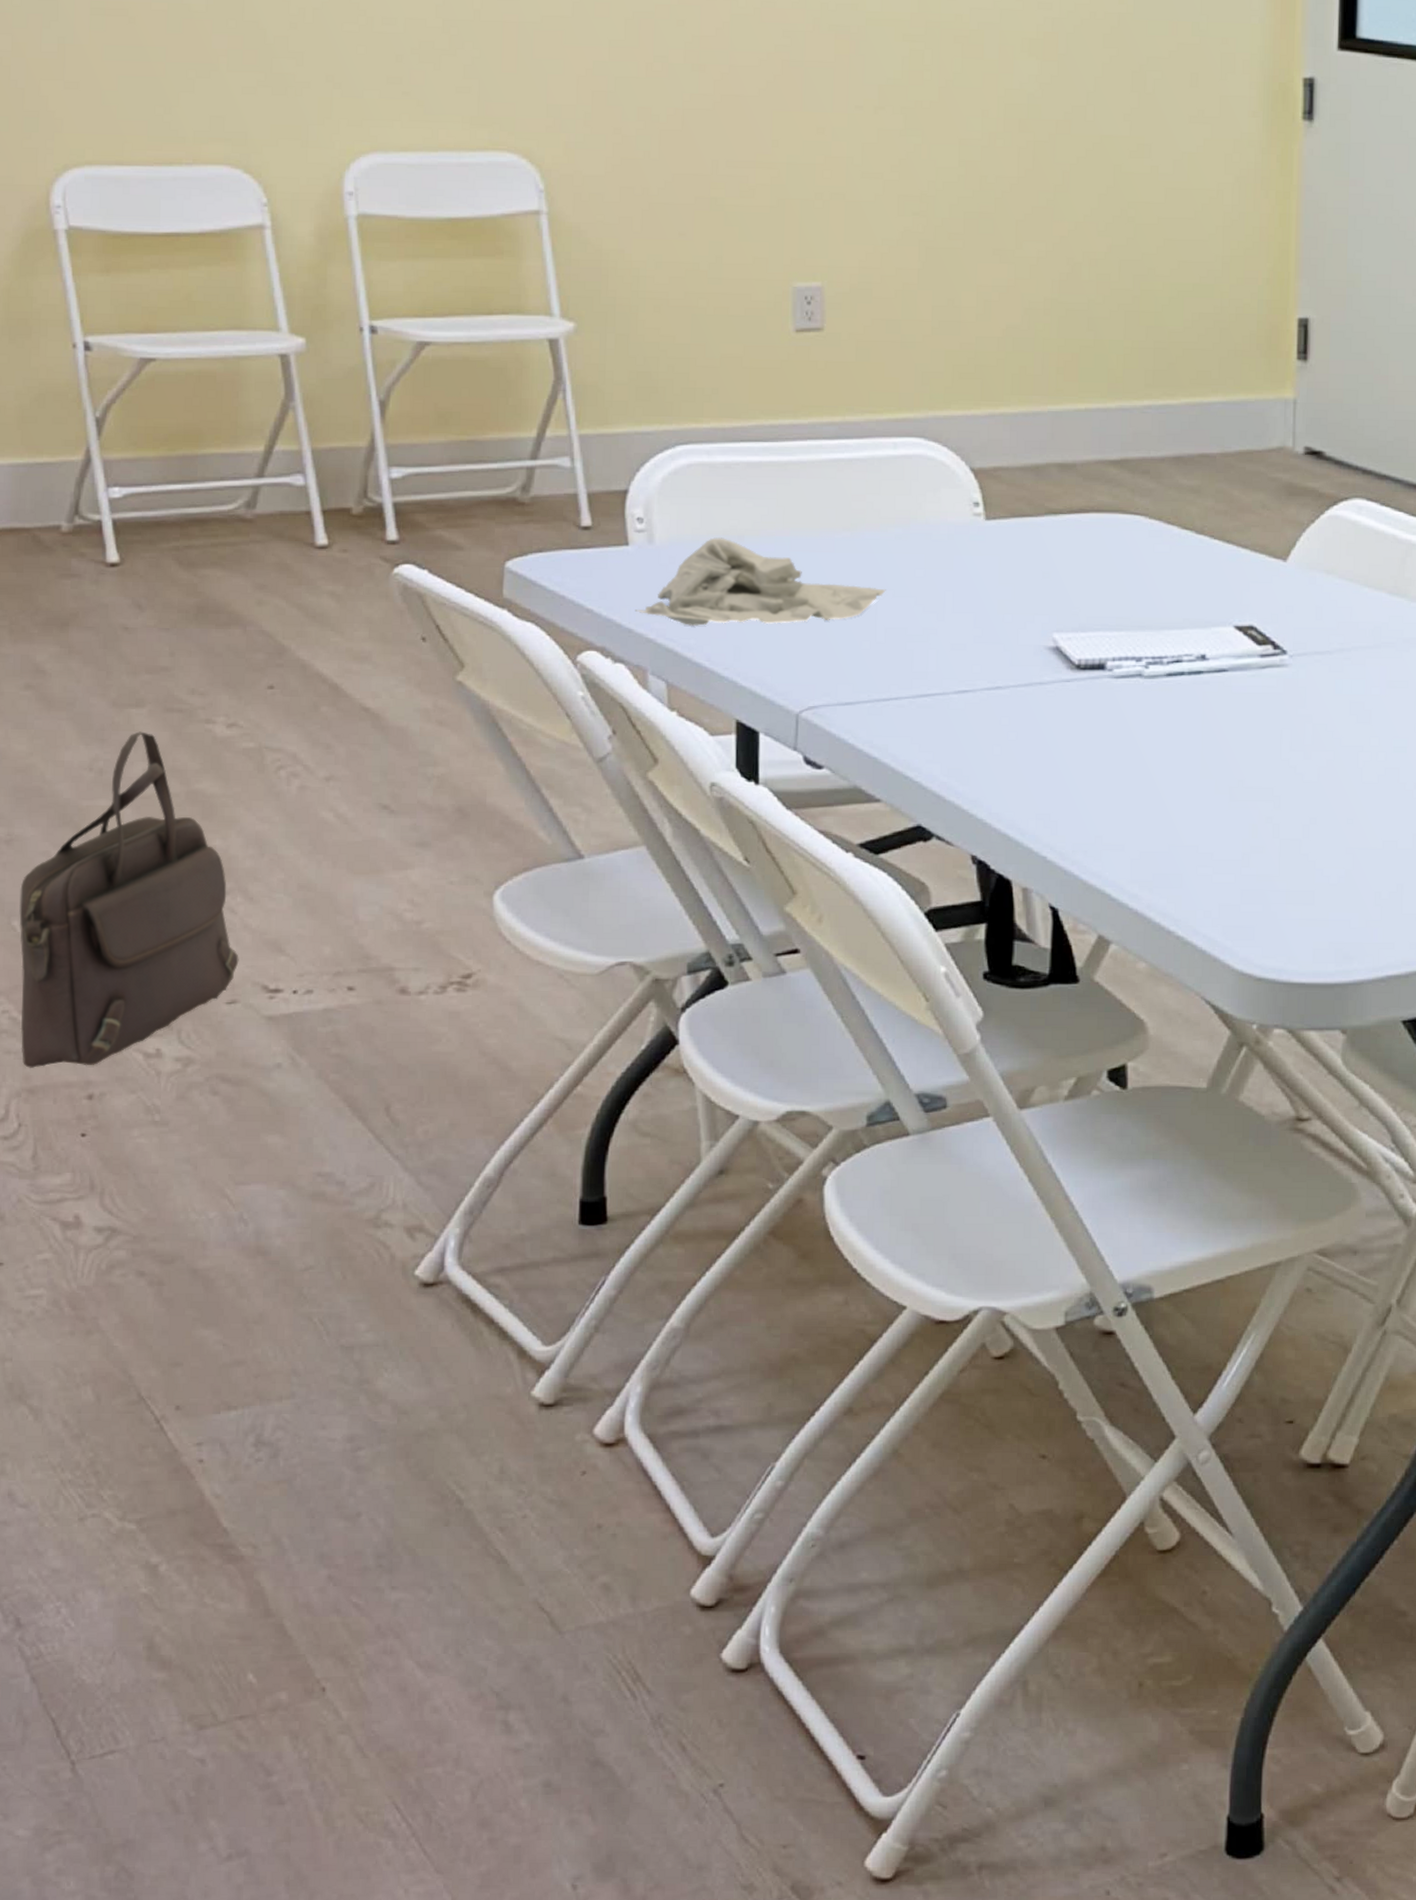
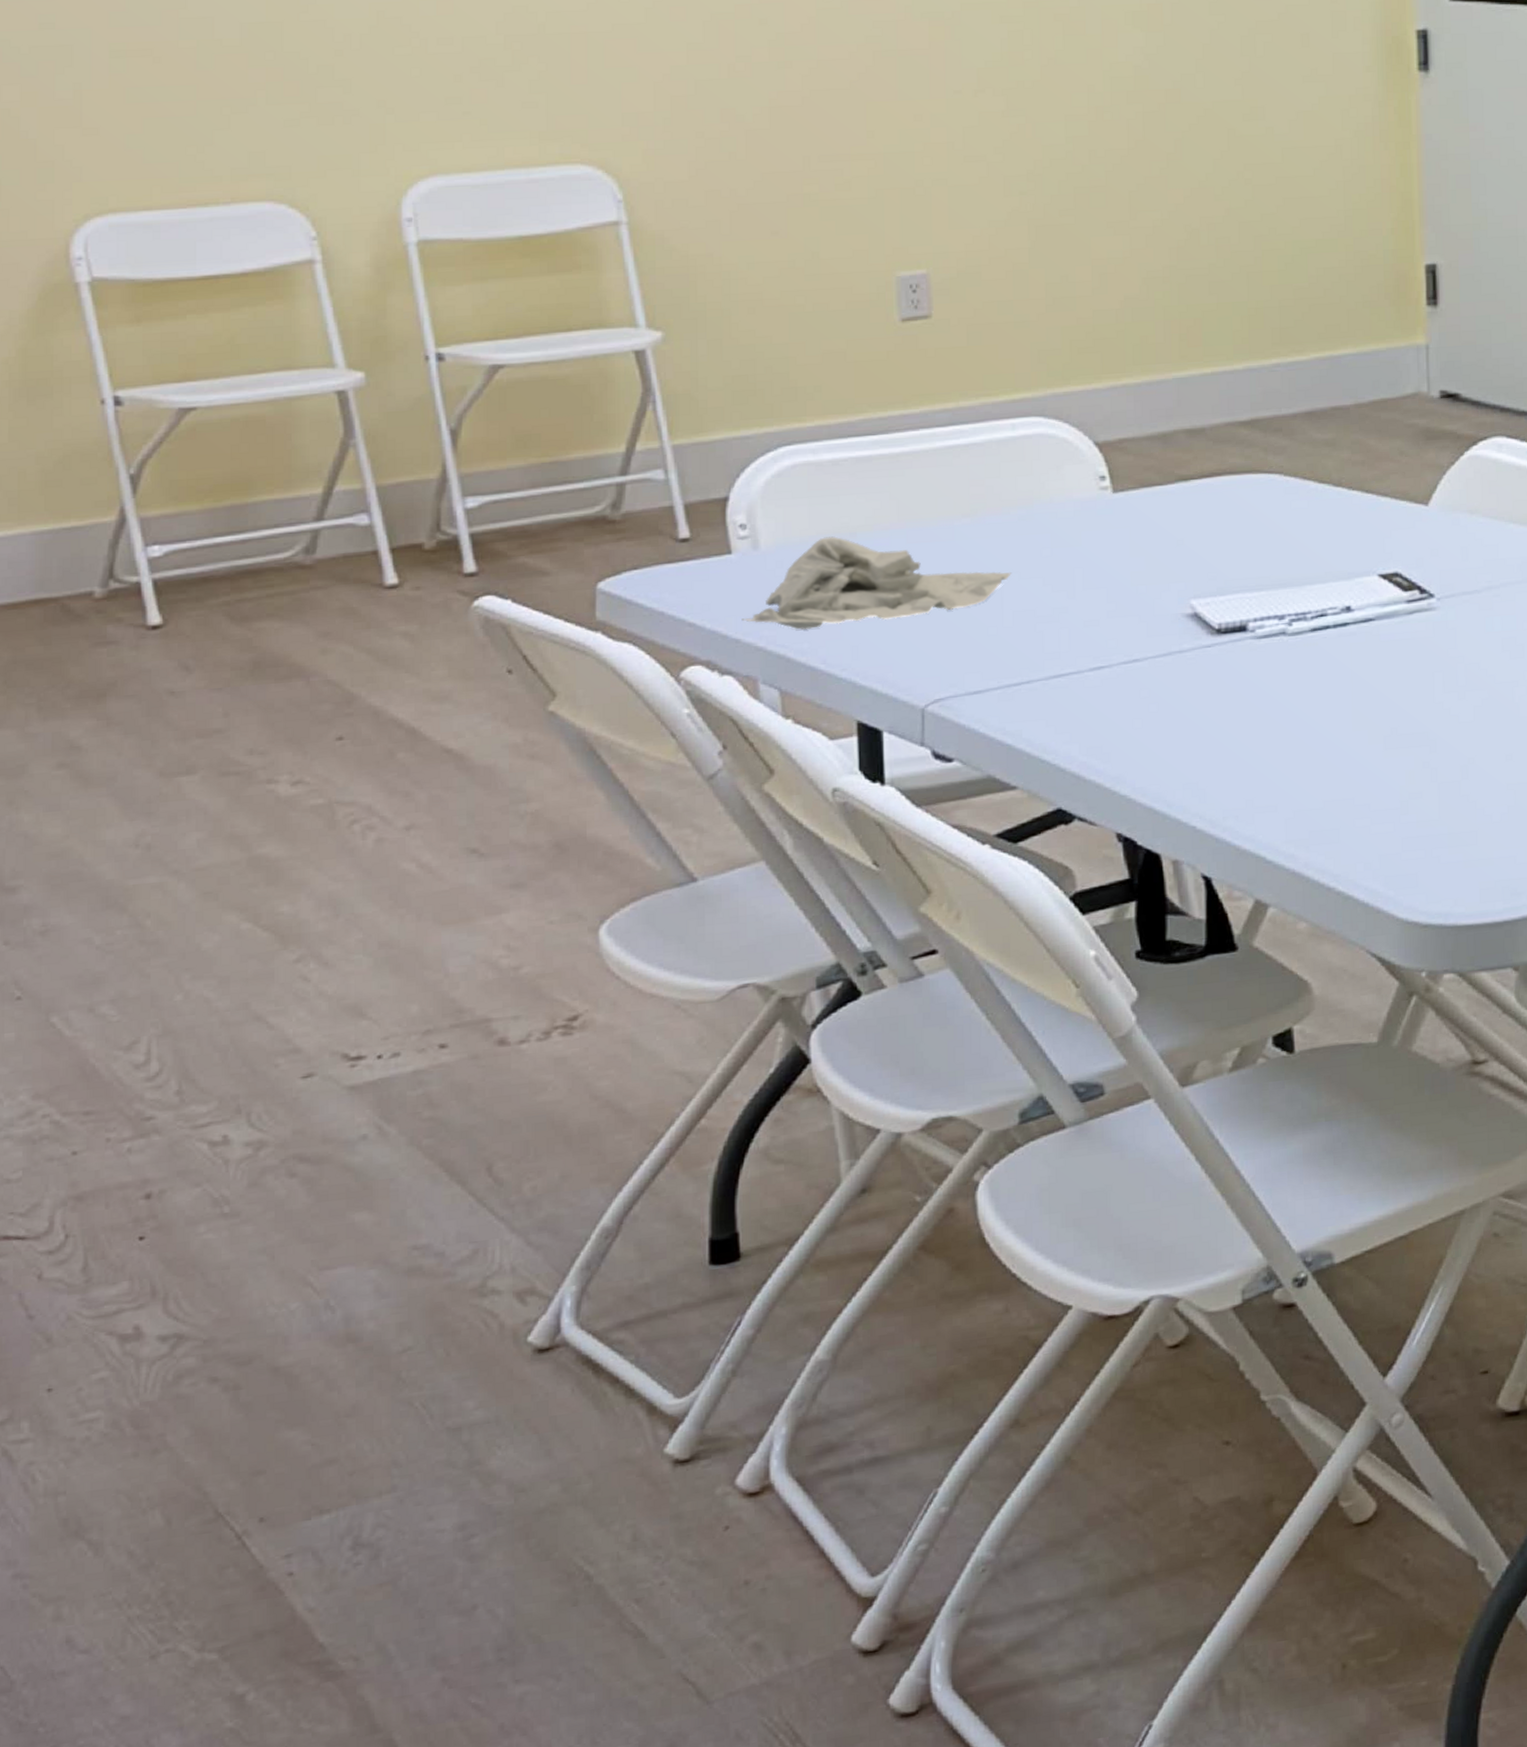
handbag: present [19,731,239,1068] -> none [59,800,315,1174]

